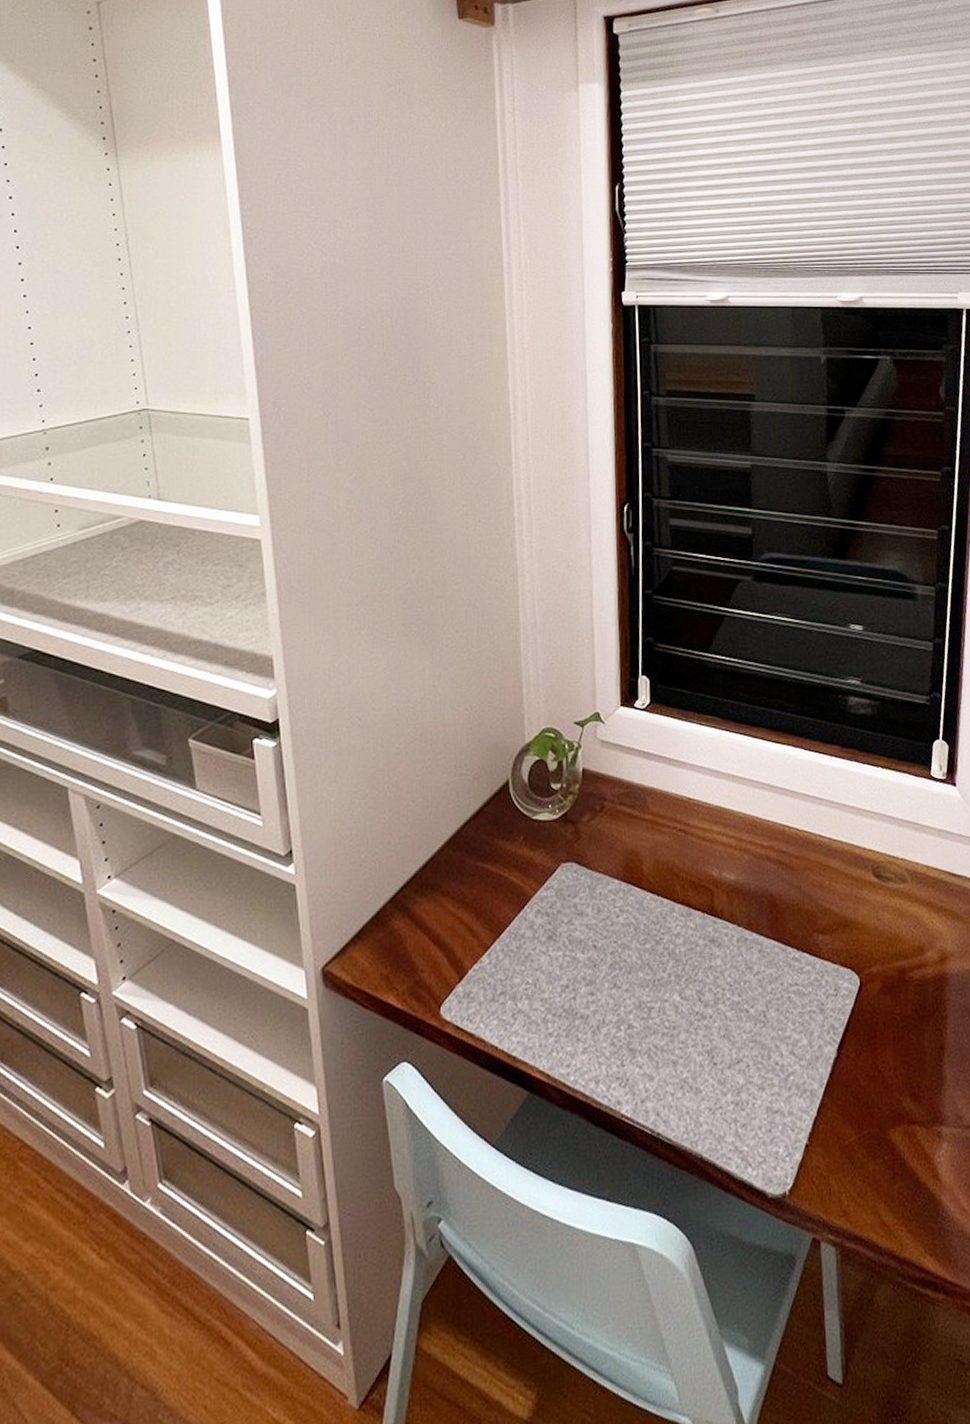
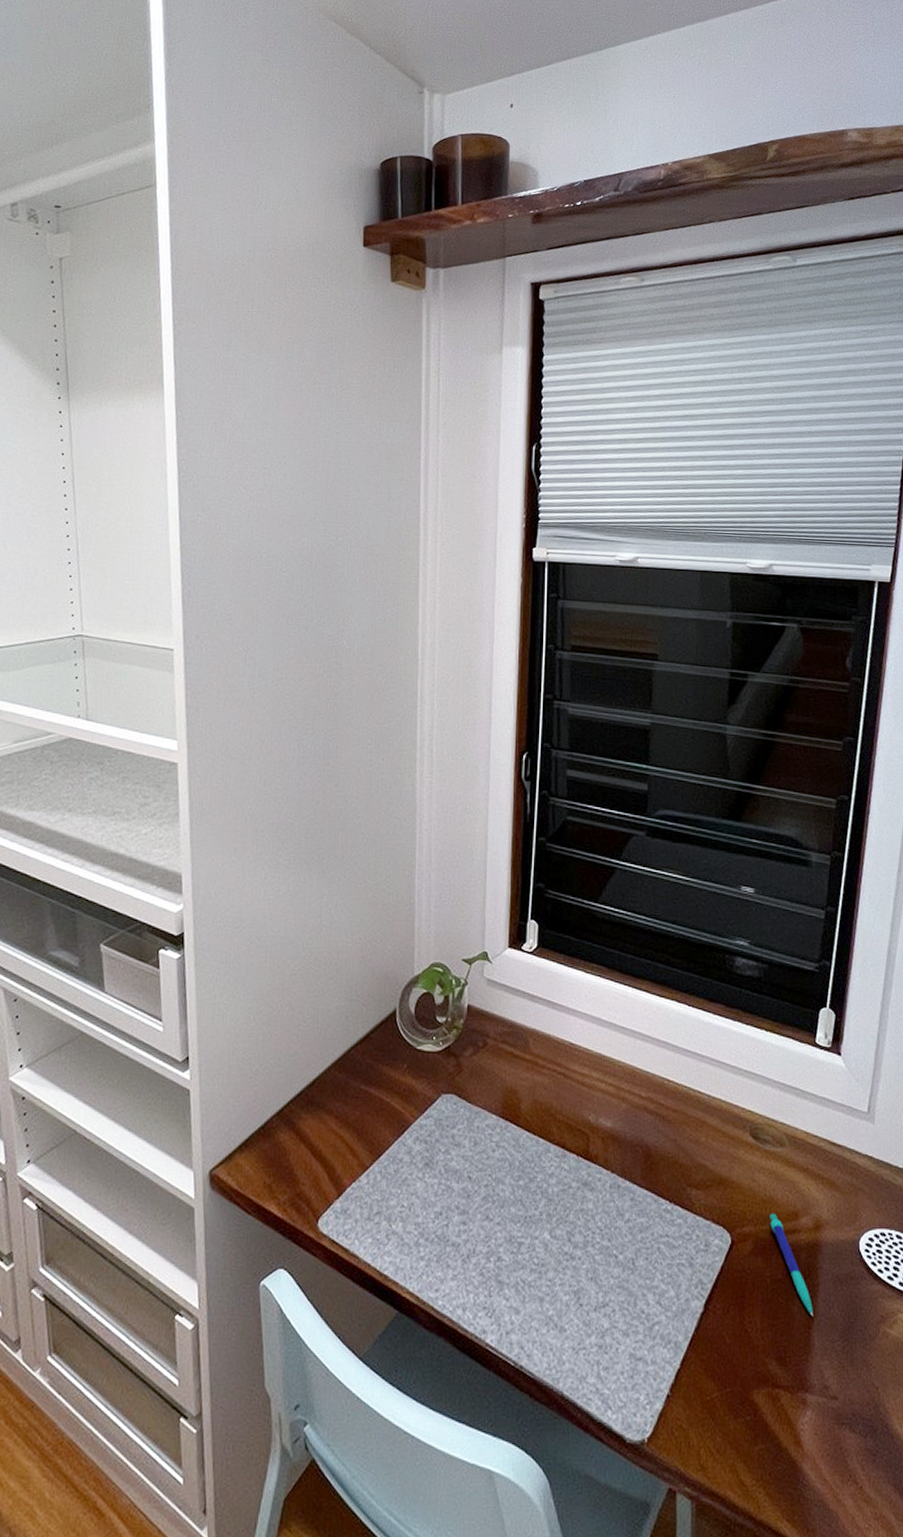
pen: none [896,950,943,1048] -> present [770,1213,813,1316]

